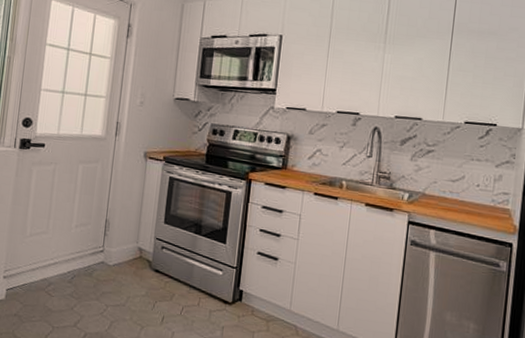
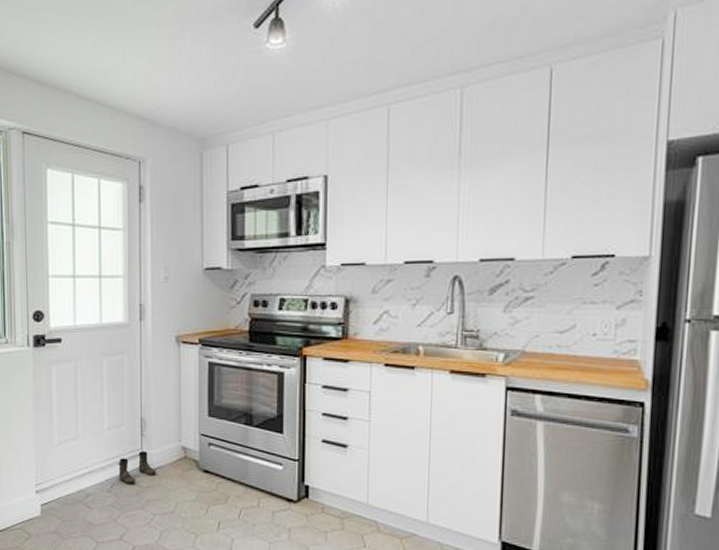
boots: none [79,248,114,277] -> present [118,451,157,484]

